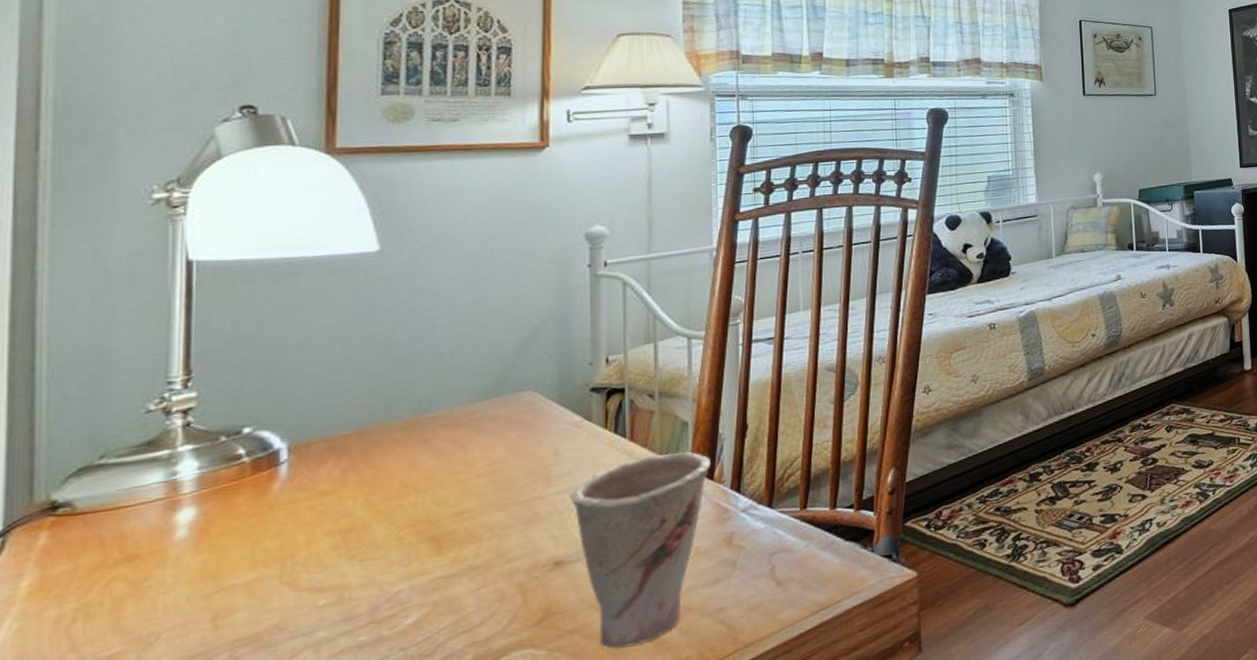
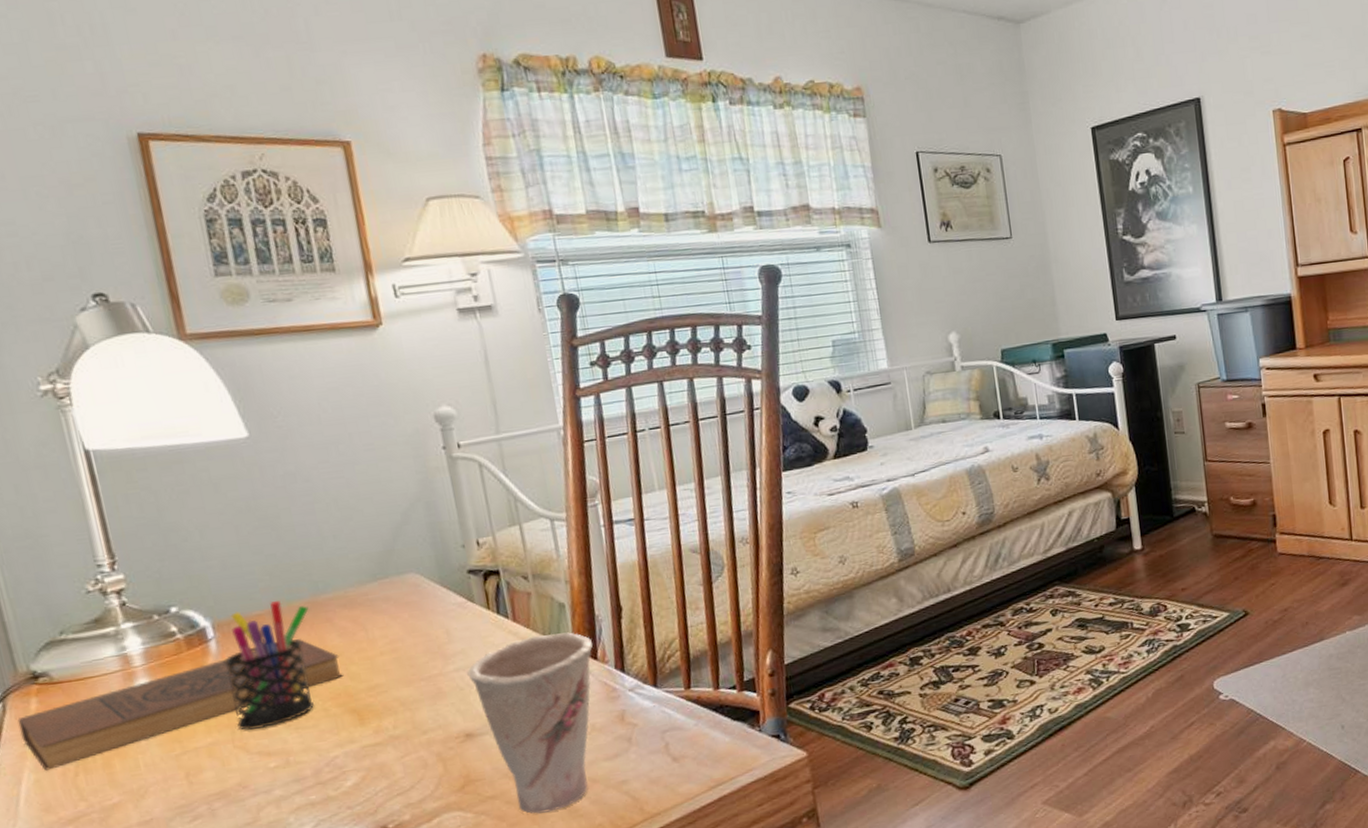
book: none [15,461,429,617] -> present [17,639,343,771]
pen holder: none [291,420,405,564] -> present [224,601,314,730]

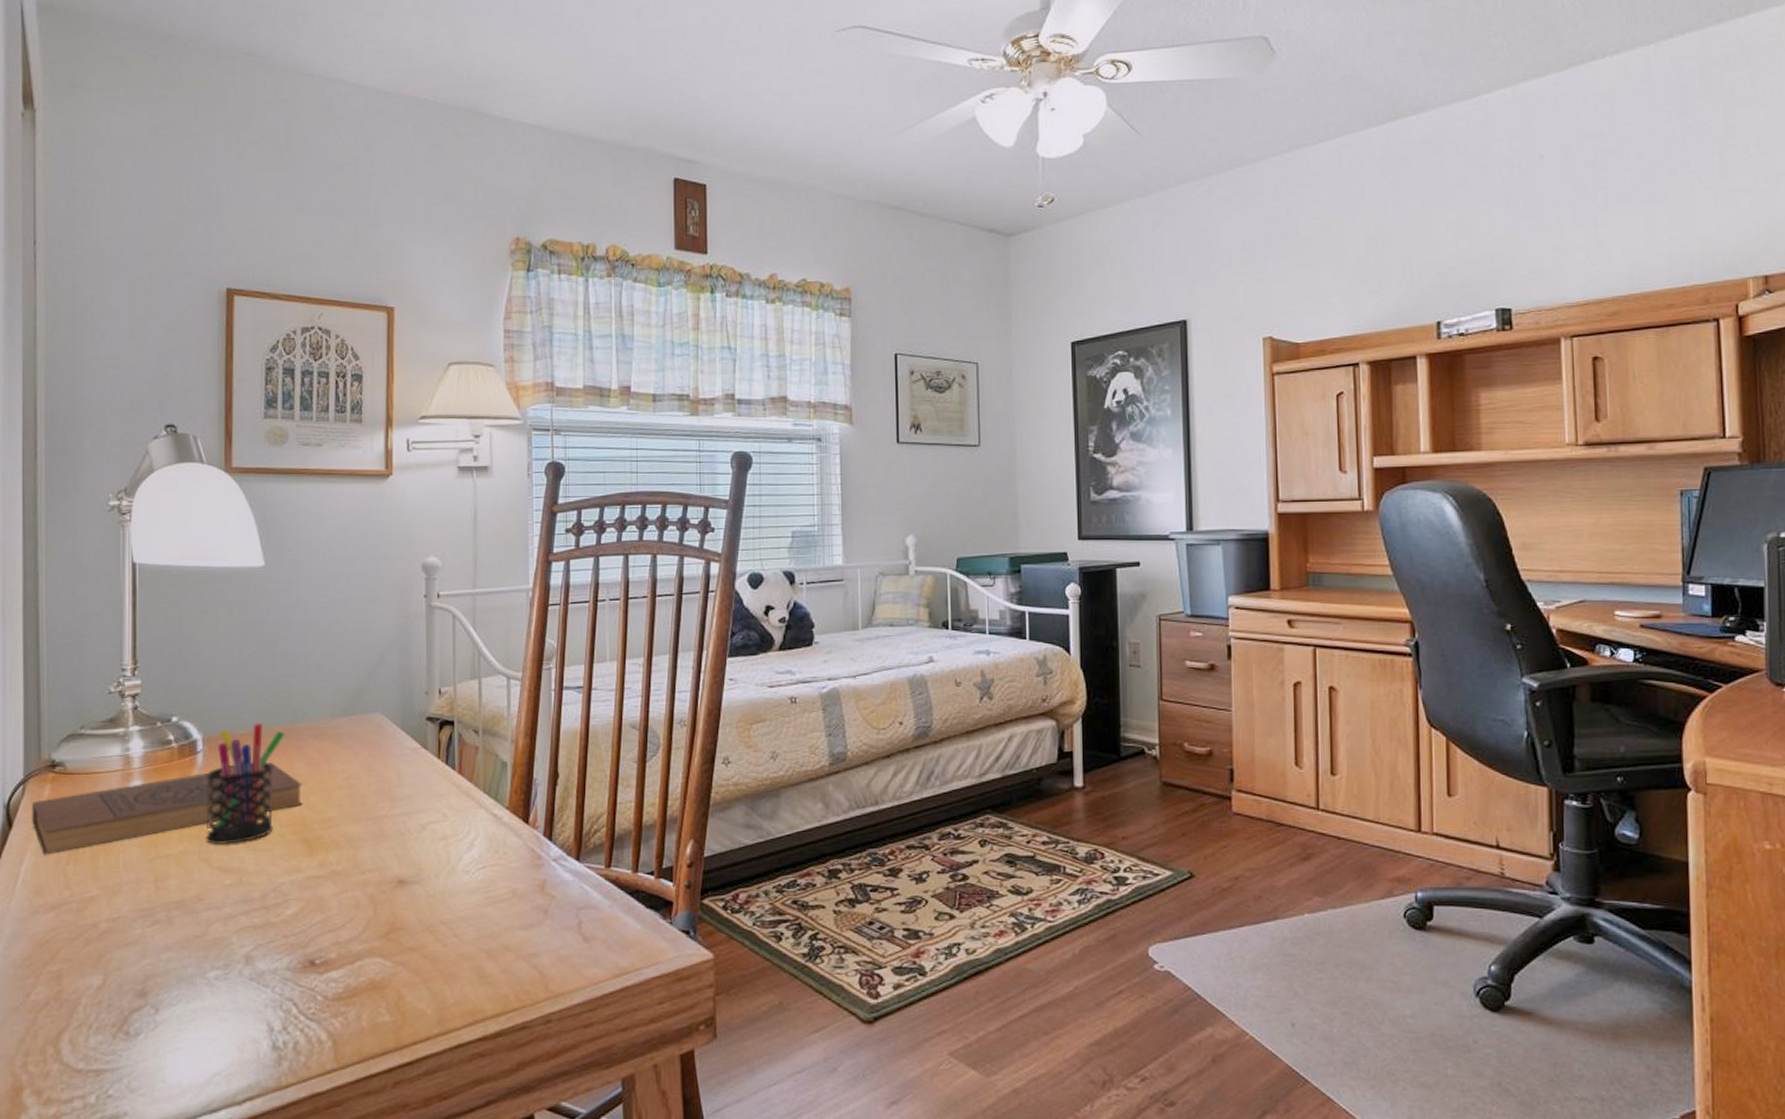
cup: present [467,632,594,814] -> none [410,791,527,974]

